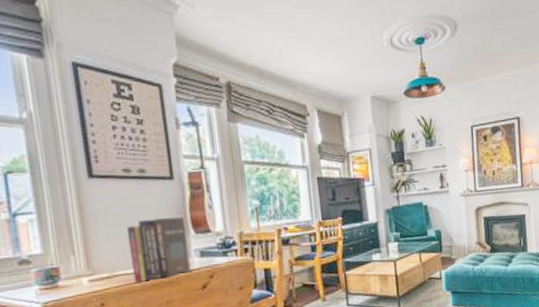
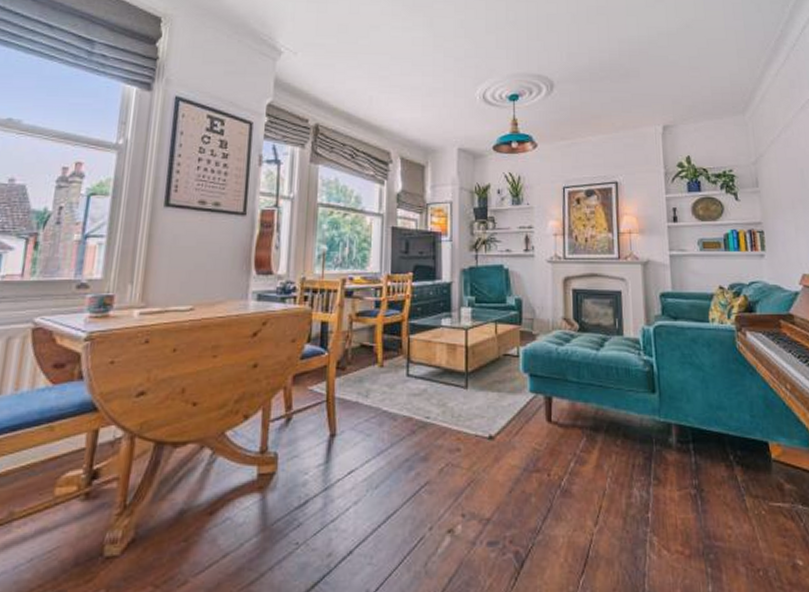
books: present [127,217,191,283] -> none [184,254,249,321]

